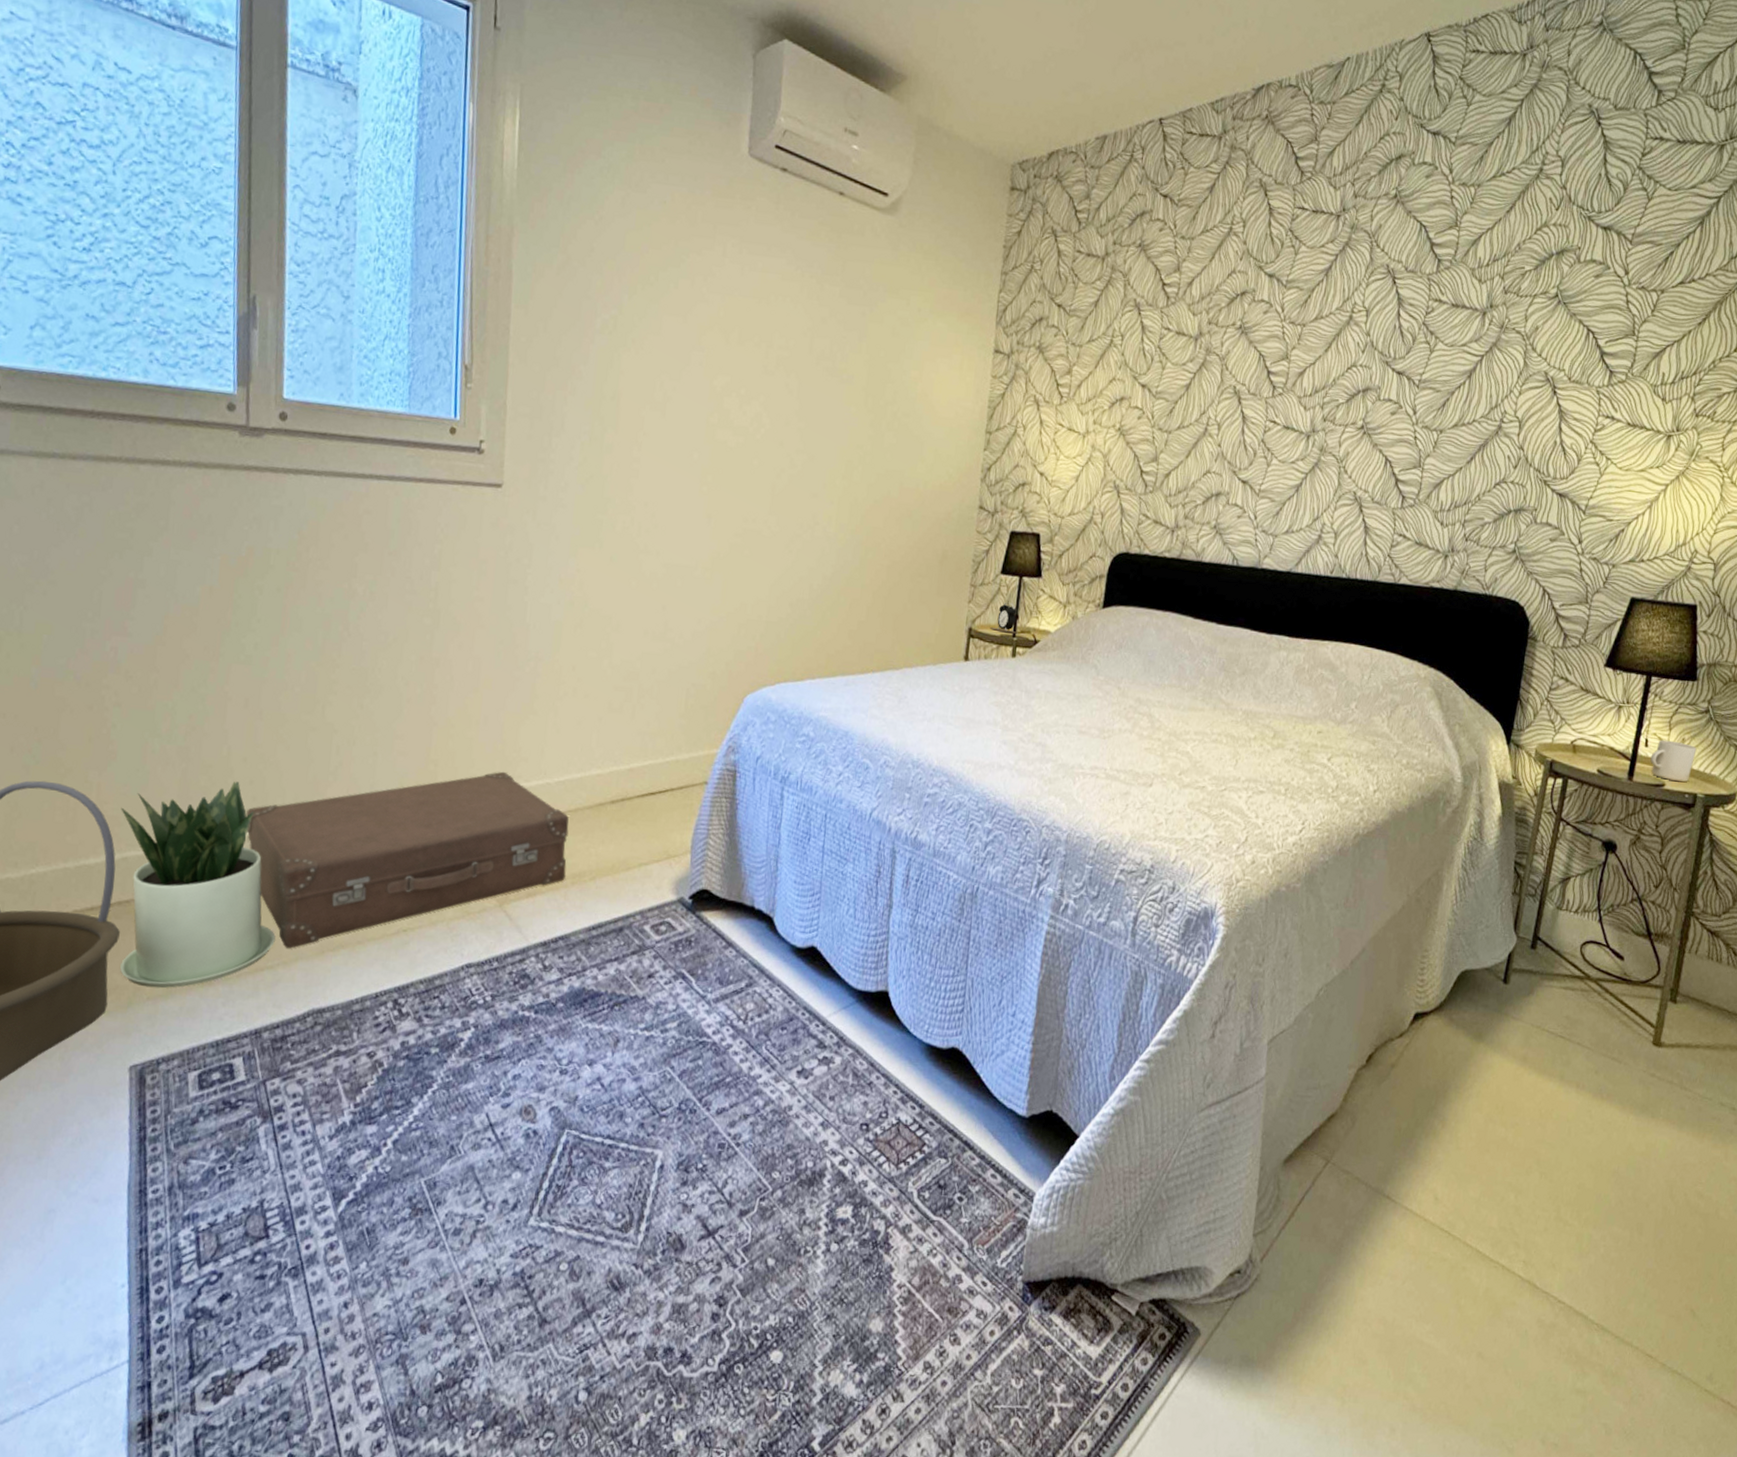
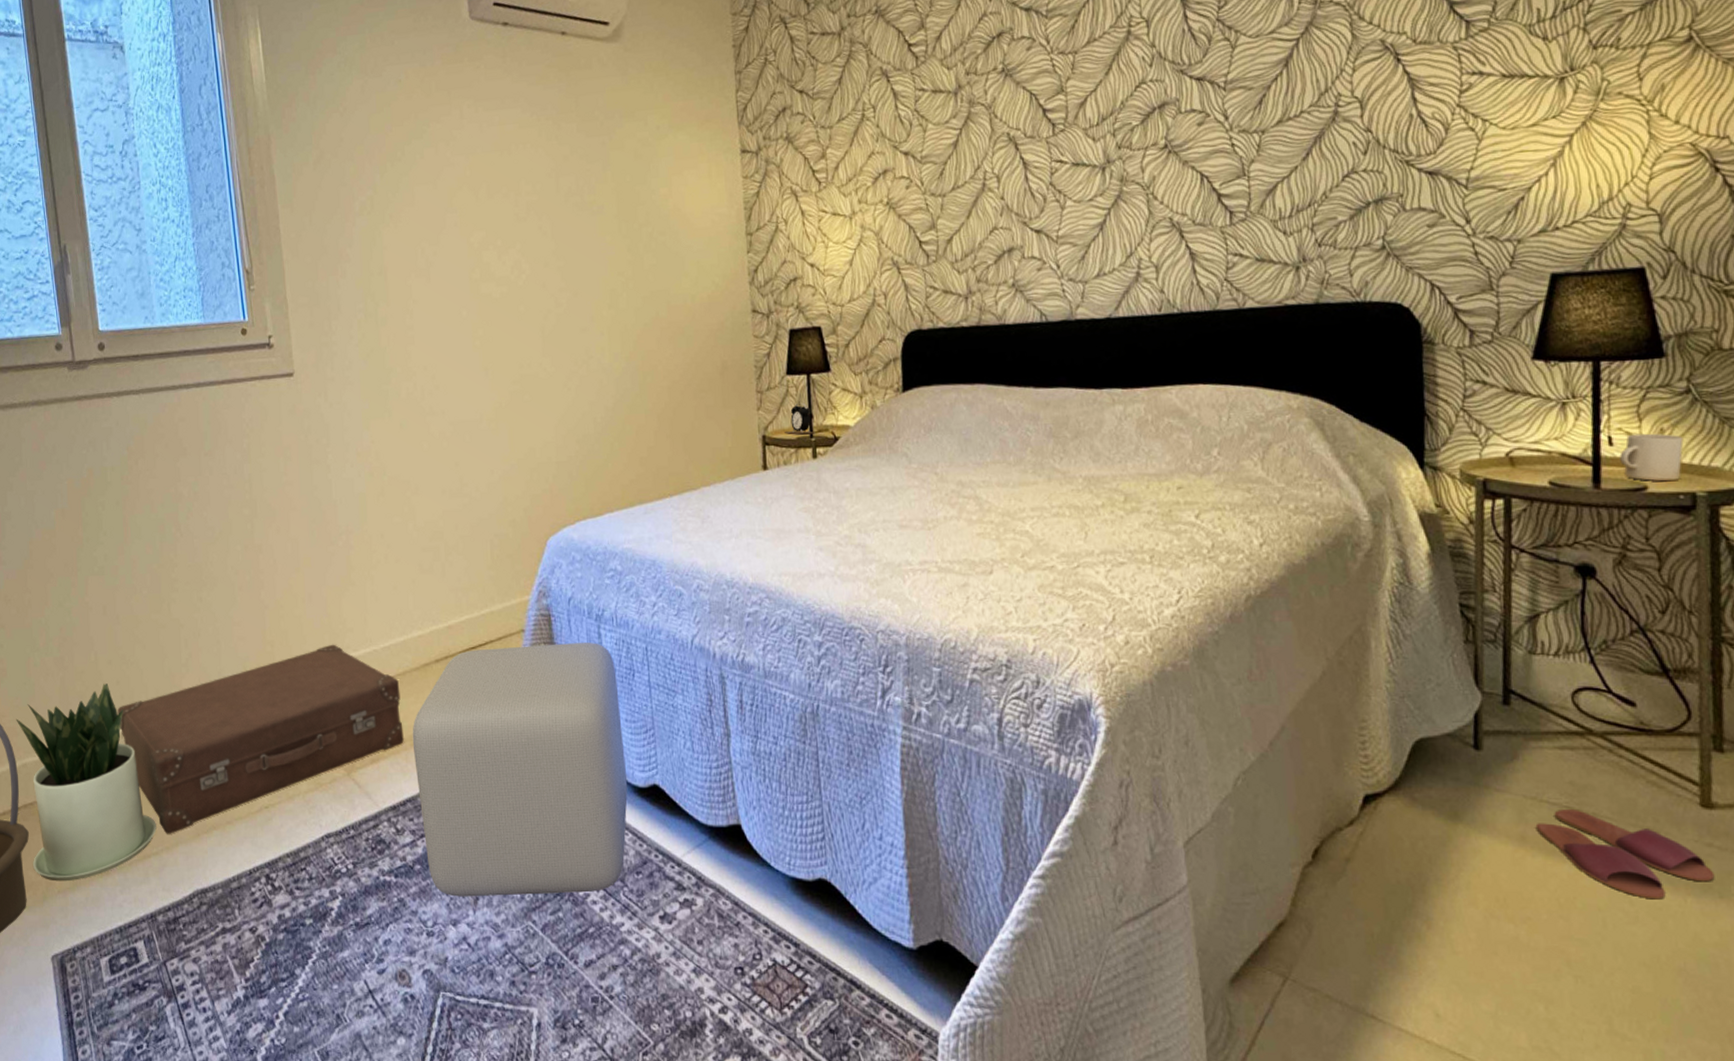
pouf: none [571,795,793,1044] -> present [412,642,628,897]
slippers: none [1535,1037,1652,1116] -> present [1535,808,1715,900]

